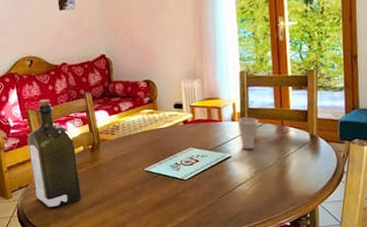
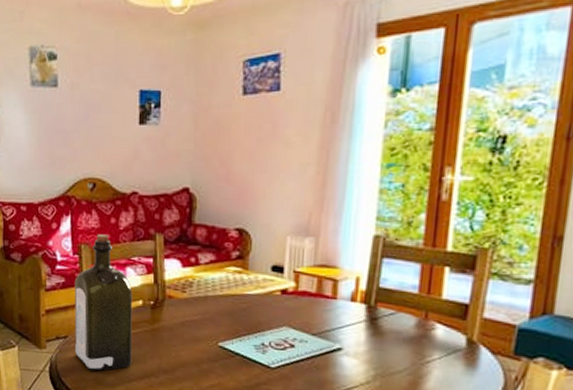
cup: present [237,117,259,150] -> none [359,298,392,345]

